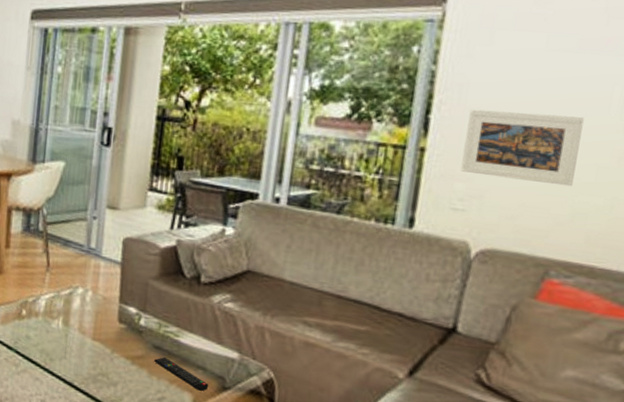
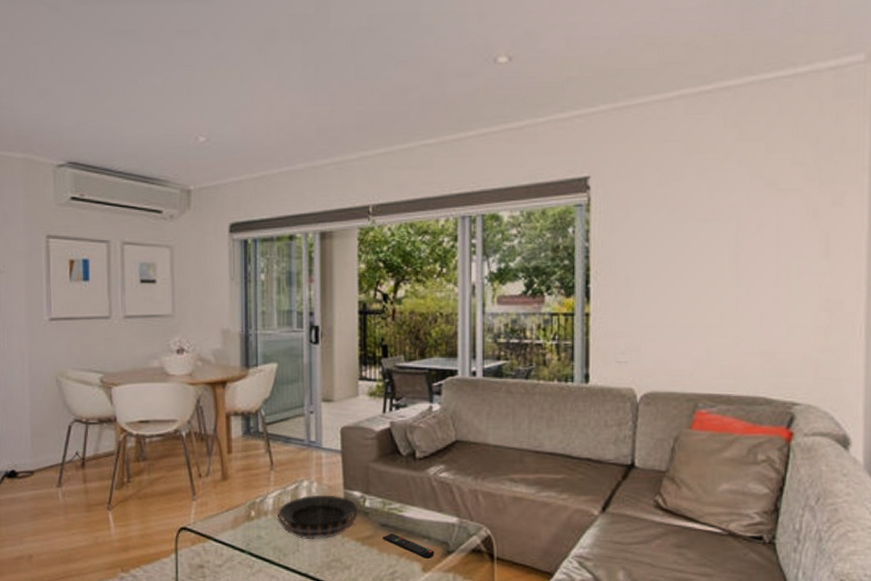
decorative bowl: none [47,303,133,351] -> present [277,495,359,540]
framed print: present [460,109,584,187] -> none [619,274,706,332]

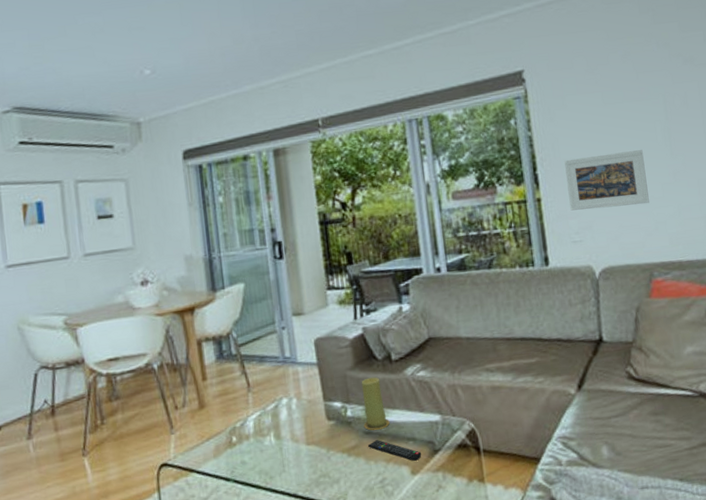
decorative bowl: present [277,495,359,540] -> none [259,408,342,459]
candle: none [380,472,407,523] -> present [361,377,390,431]
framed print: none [619,274,706,332] -> present [564,150,649,211]

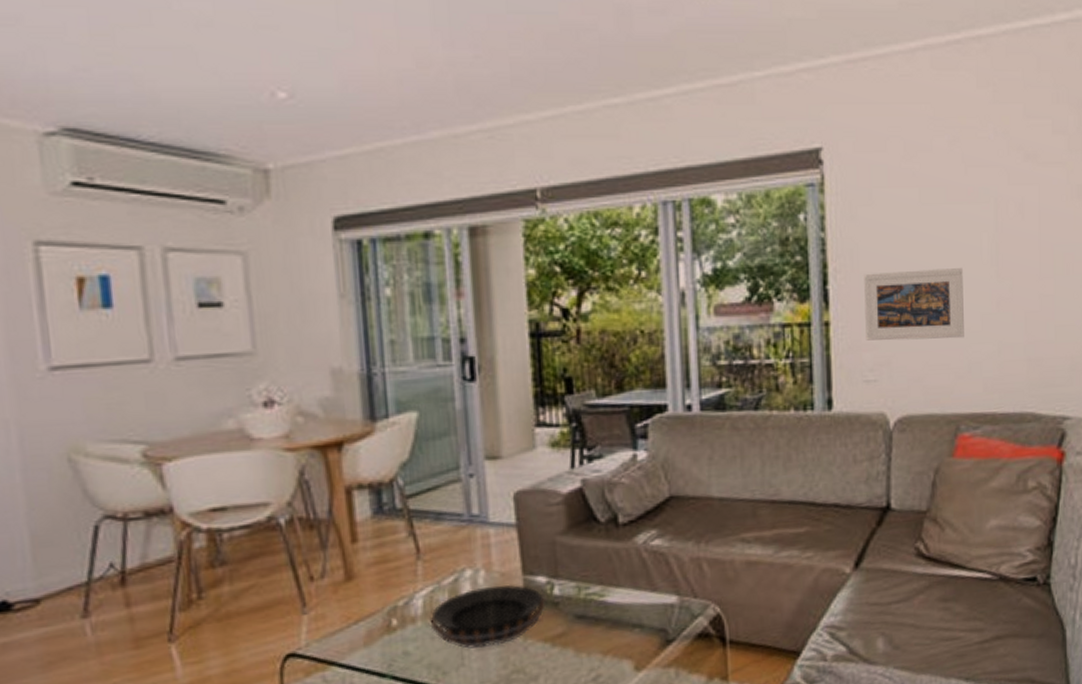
decorative bowl: none [259,408,342,459] -> present [429,584,546,649]
candle: present [361,377,390,431] -> none [575,544,610,614]
remote control: present [368,440,422,461] -> none [580,626,650,654]

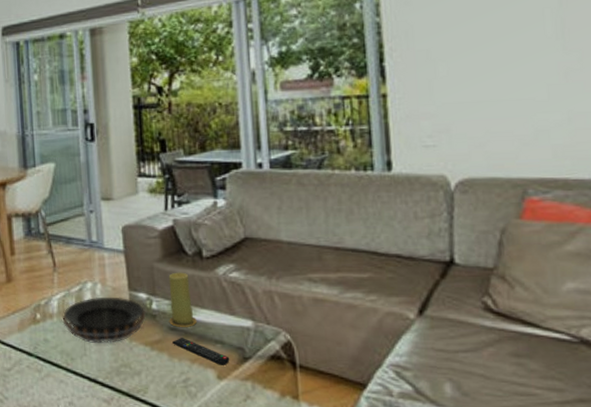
candle: none [575,544,610,614] -> present [168,272,197,327]
remote control: none [580,626,650,654] -> present [173,338,230,365]
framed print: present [864,268,964,341] -> none [420,42,529,110]

